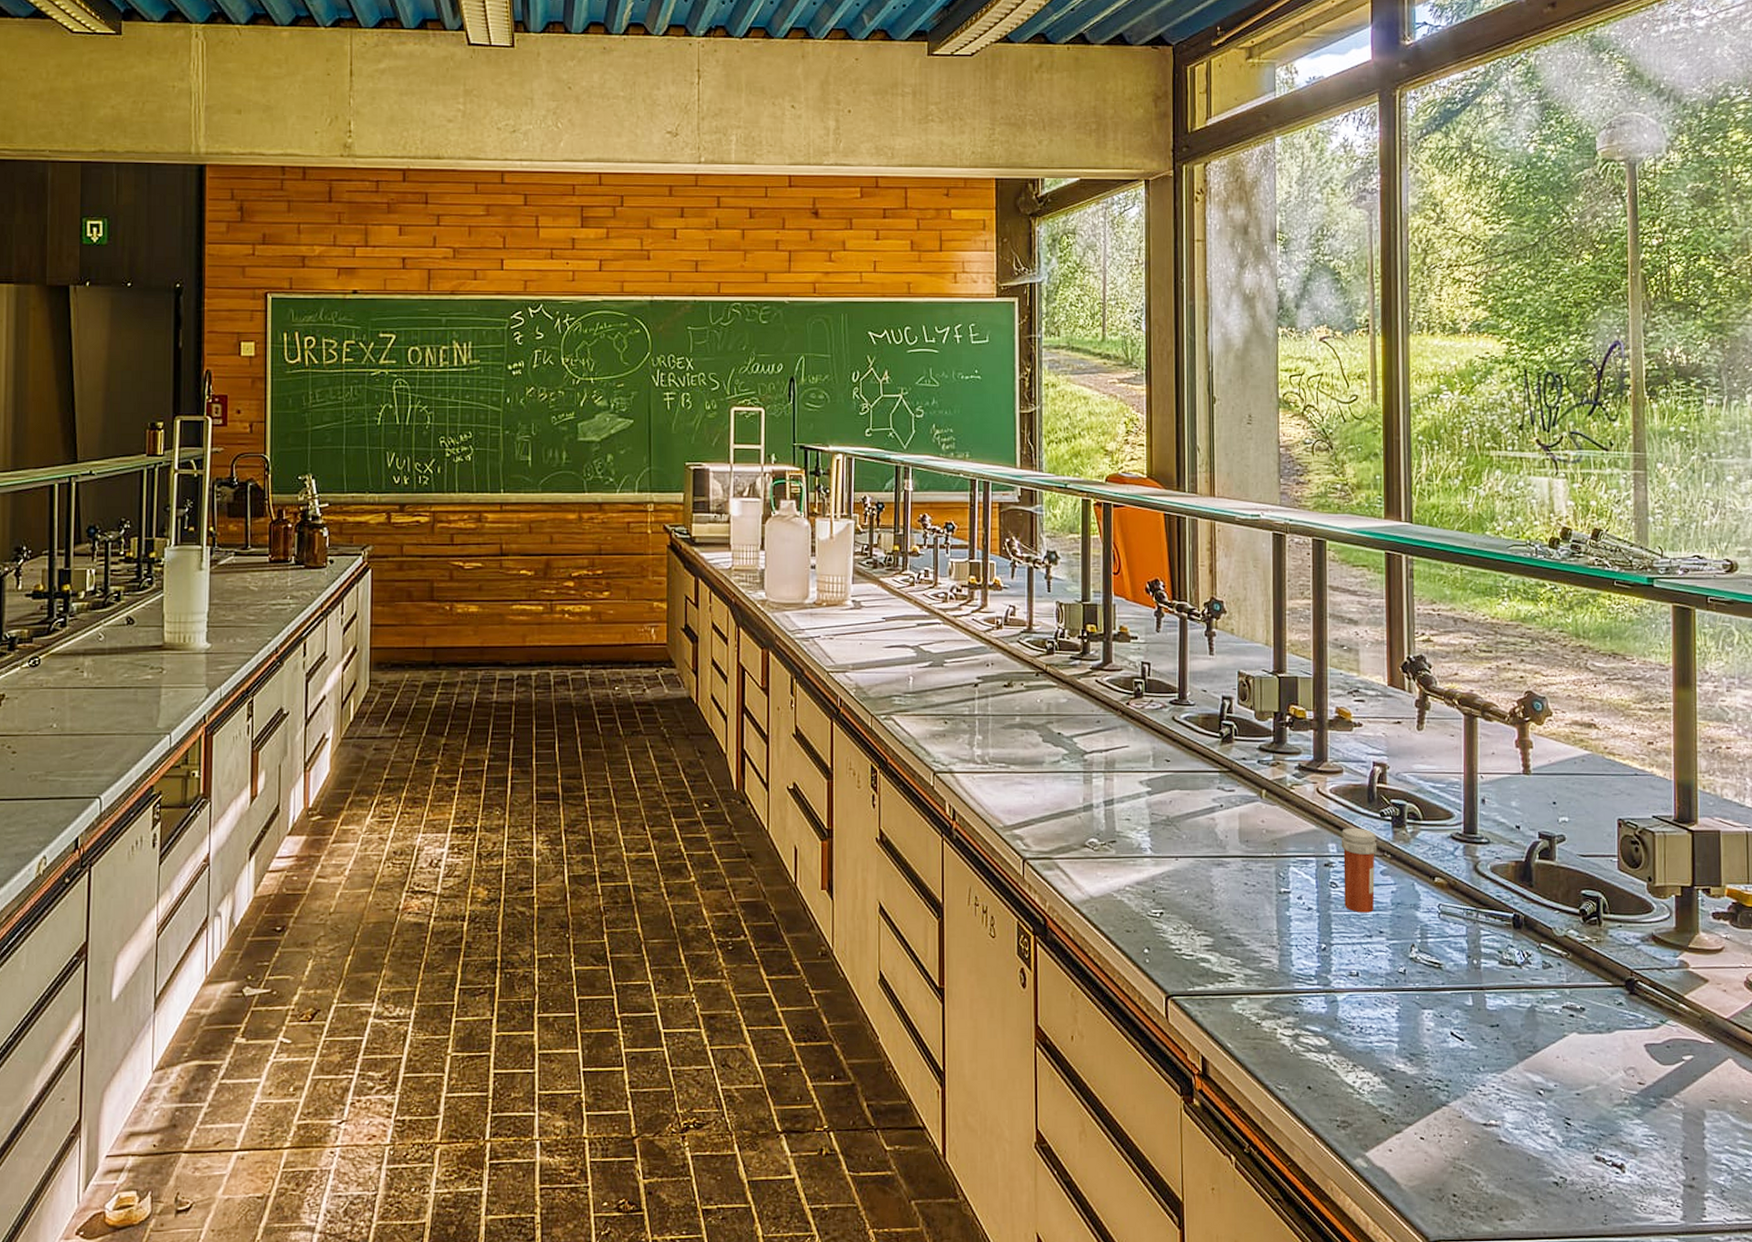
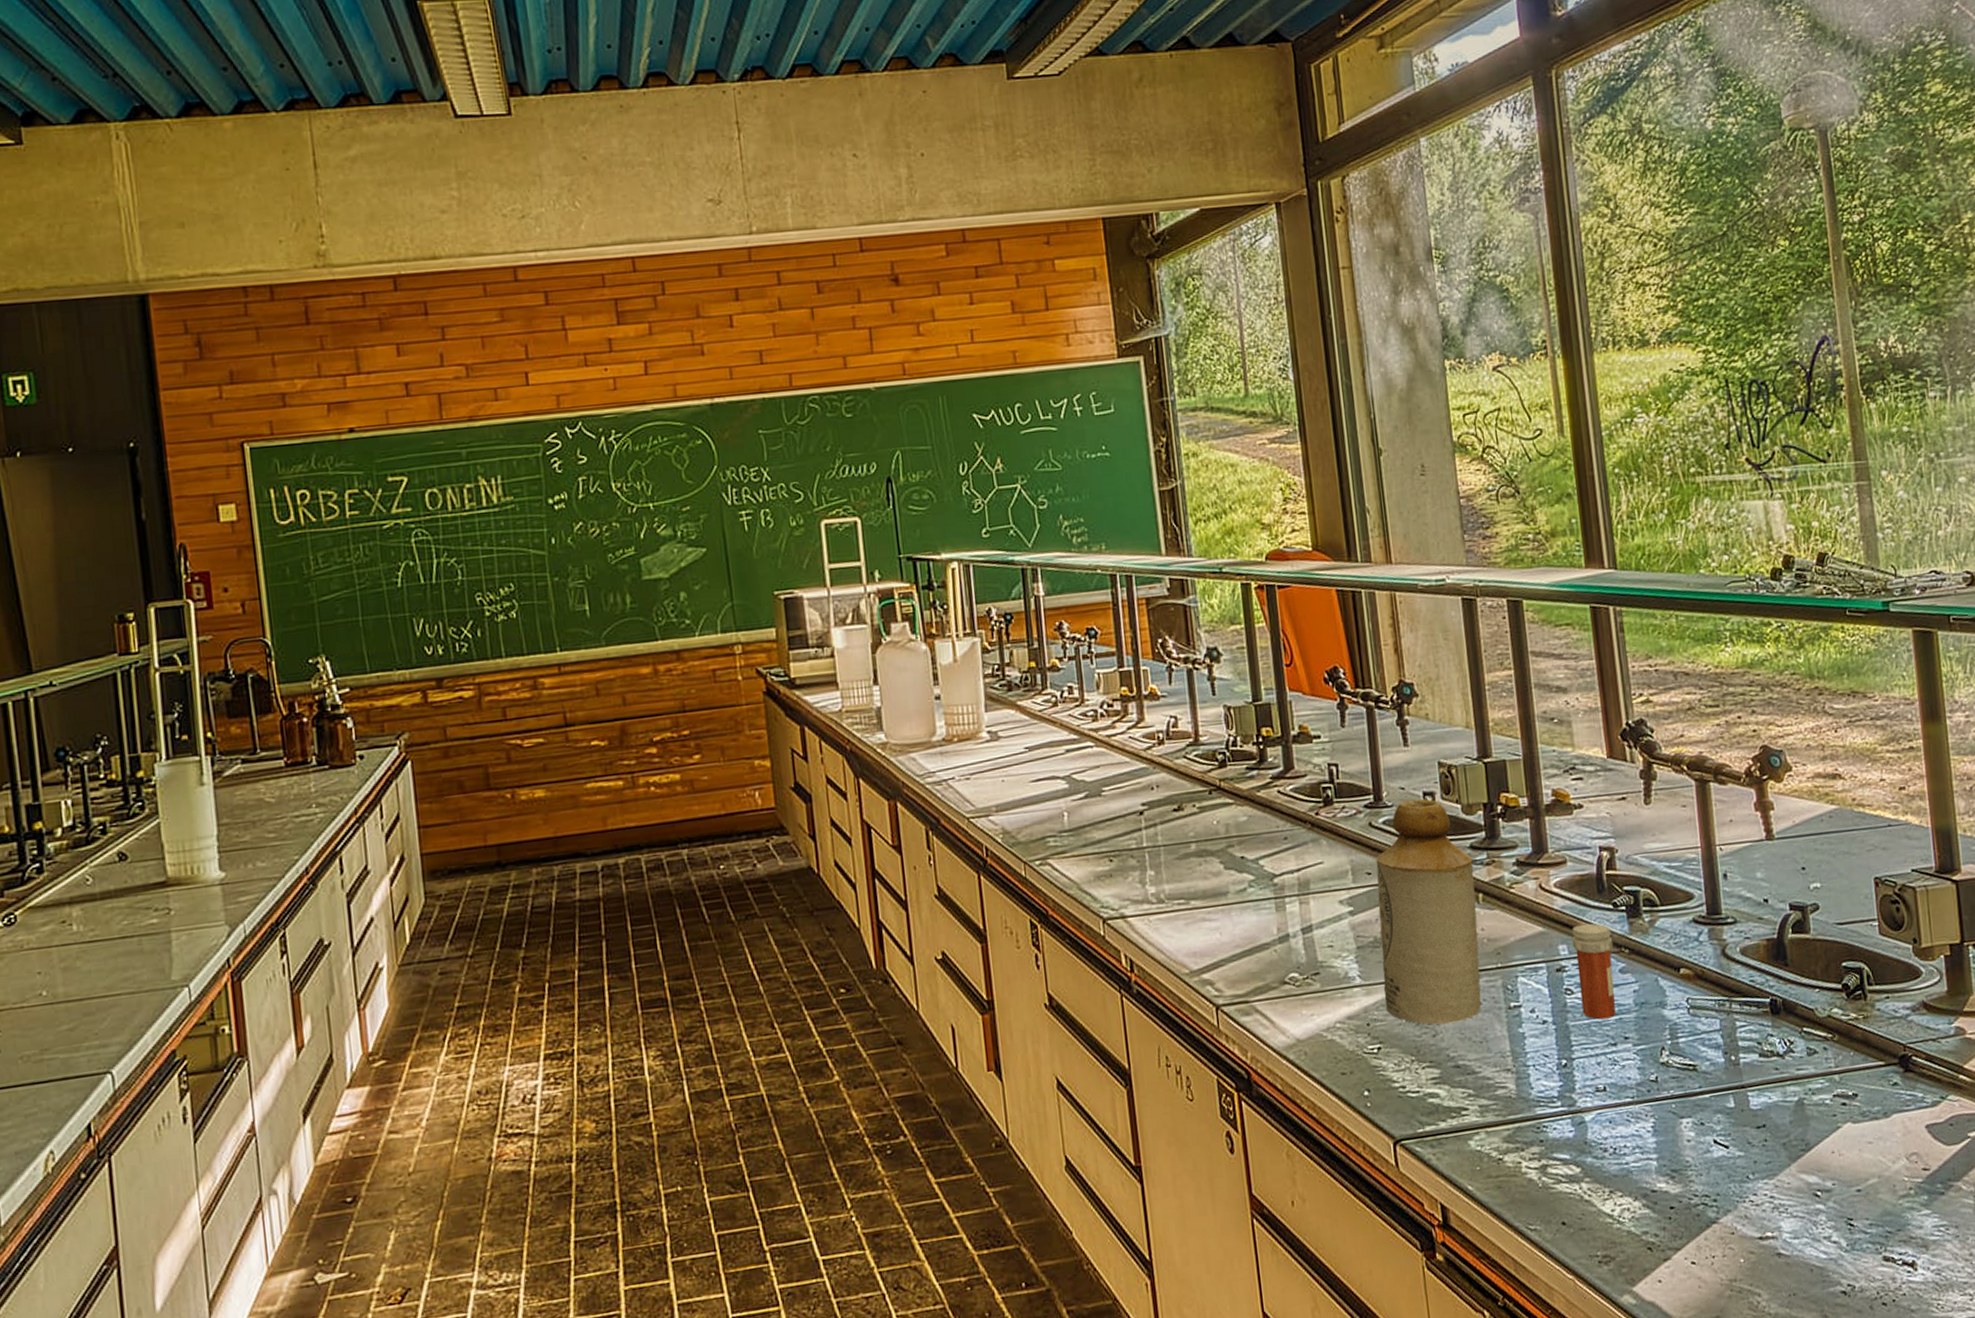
bottle: none [1170,701,1260,900] -> present [1375,798,1482,1025]

